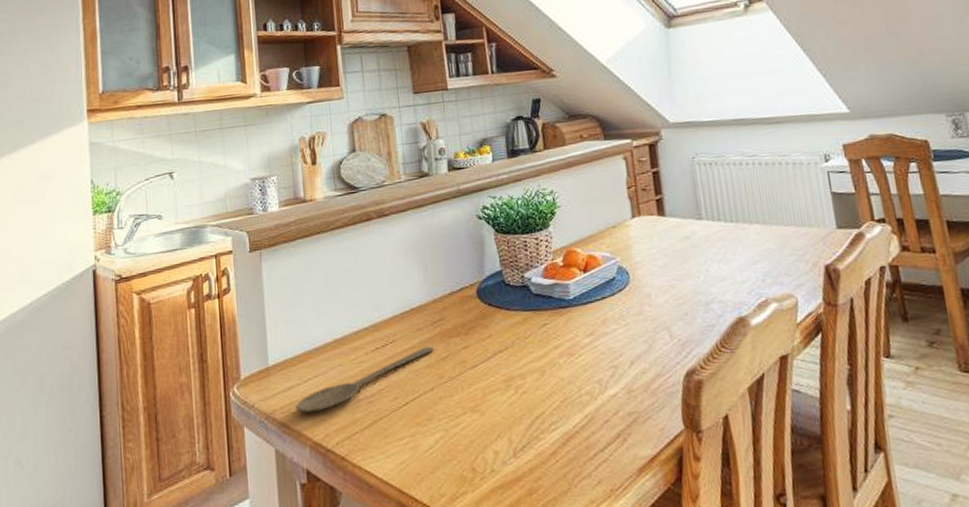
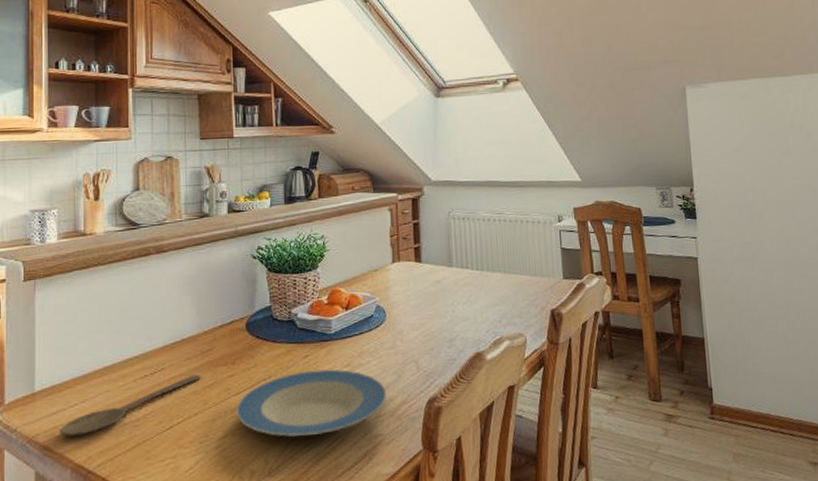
plate: none [473,339,638,414] -> present [236,369,386,437]

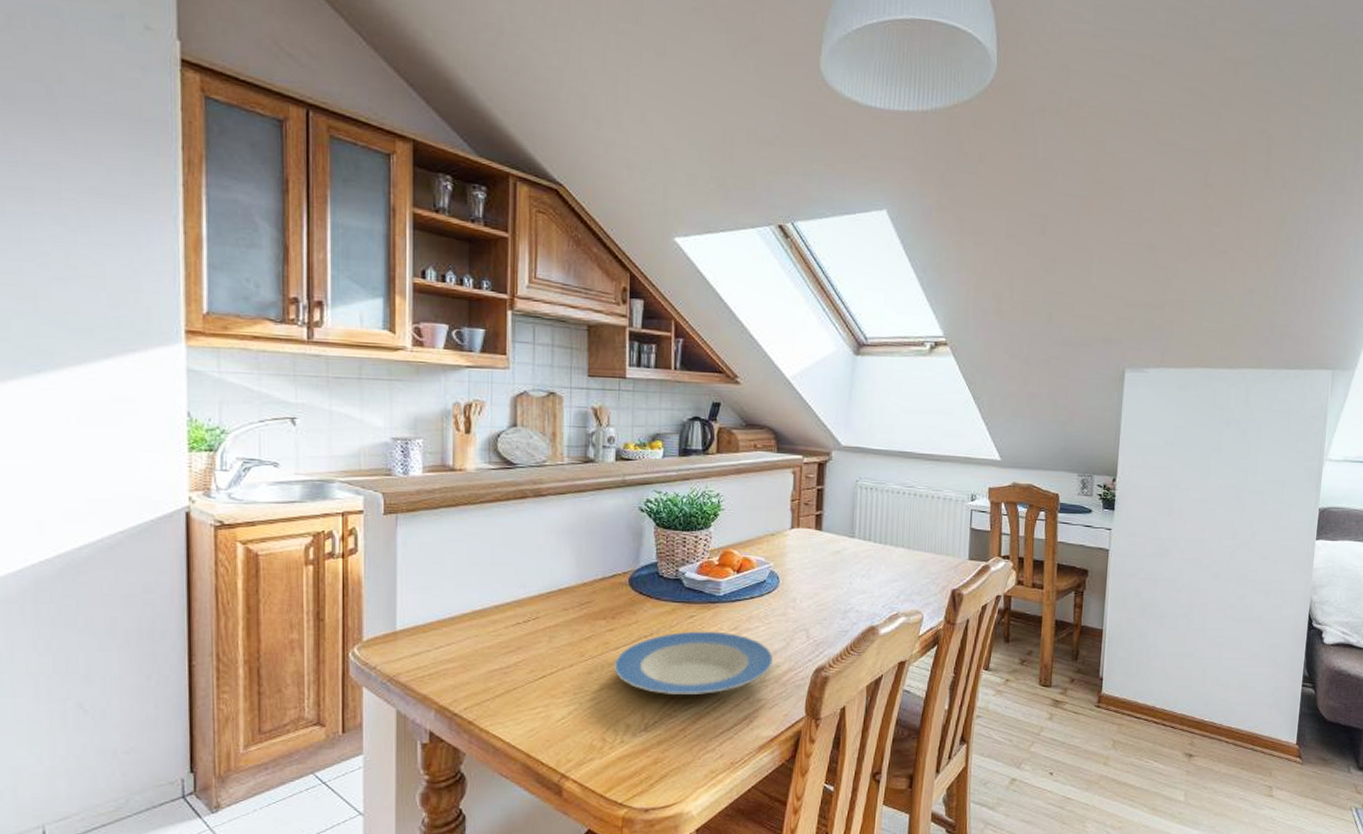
wooden spoon: present [60,374,201,437] -> none [423,626,578,678]

